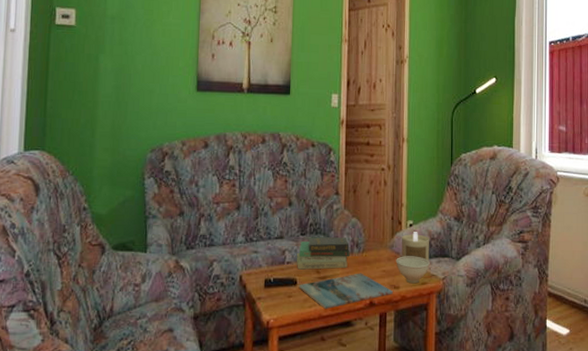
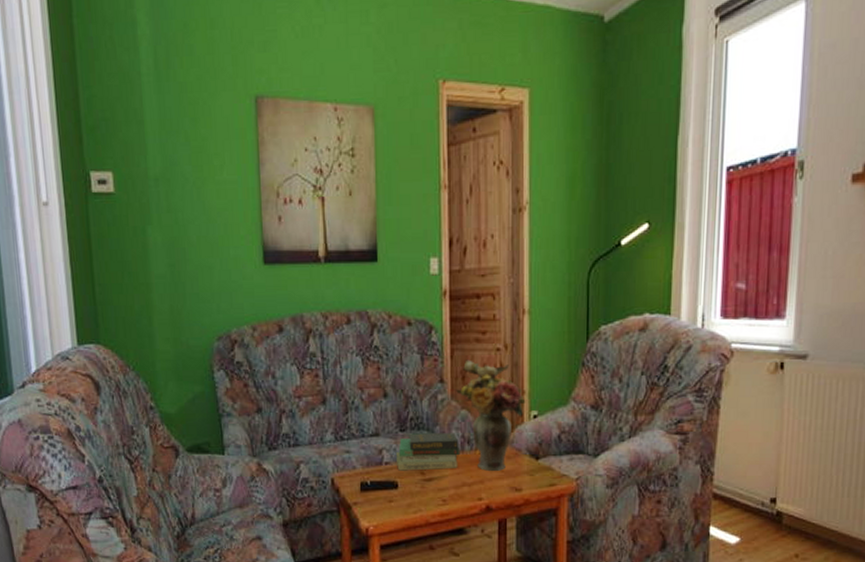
magazine: present [298,273,393,309] -> none [400,473,514,515]
flower arrangement: none [347,176,404,271] -> present [455,359,526,471]
bowl: present [396,256,430,284] -> none [517,453,560,485]
candle: present [401,232,430,261] -> none [523,424,560,458]

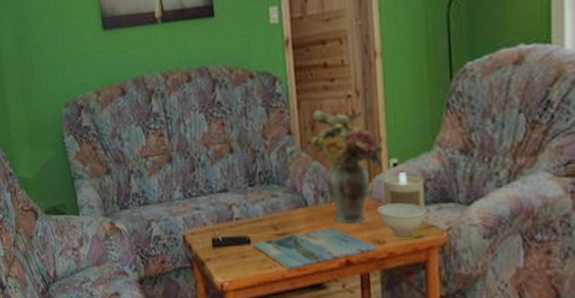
books: present [395,433,459,471] -> none [245,186,313,226]
magazine: none [400,473,514,515] -> present [253,227,376,270]
bowl: none [517,453,560,485] -> present [377,203,426,238]
candle: none [523,424,560,458] -> present [382,172,426,208]

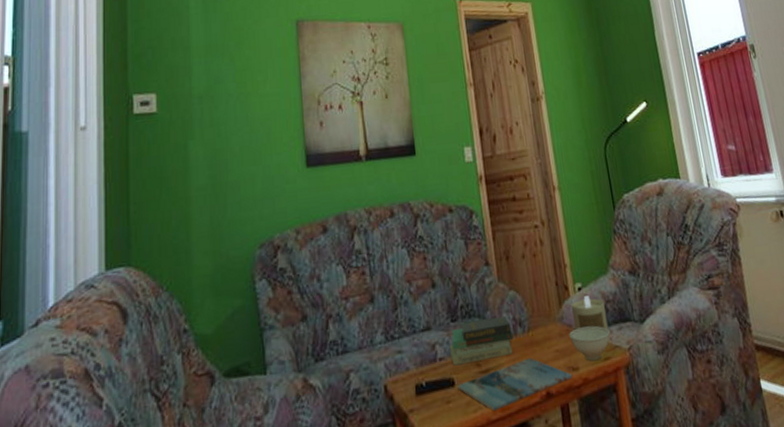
books: none [245,186,313,226] -> present [449,316,513,366]
flower arrangement: present [304,109,384,224] -> none [500,239,569,353]

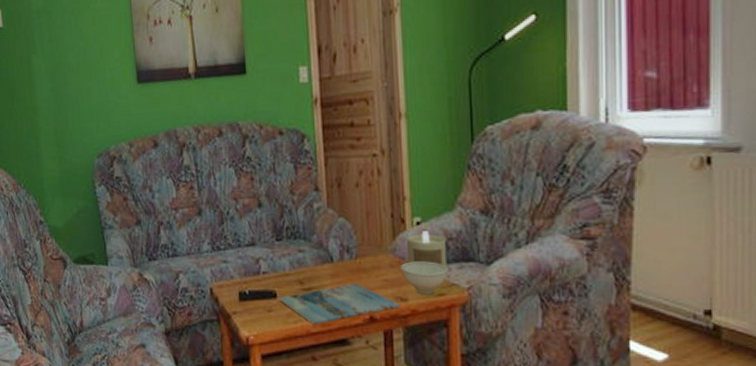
books: present [449,316,513,366] -> none [272,242,339,280]

